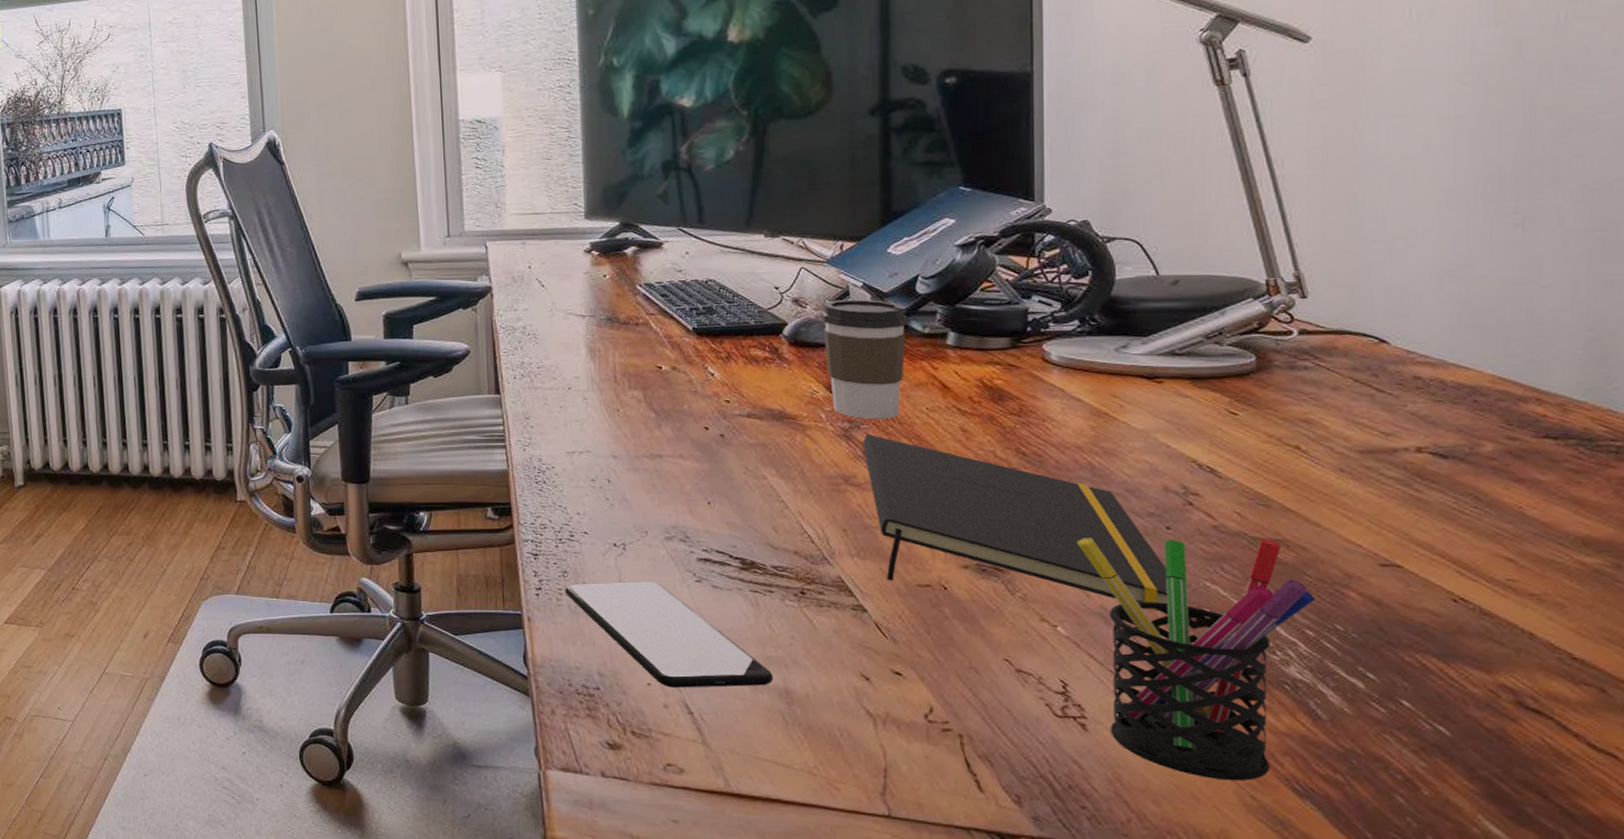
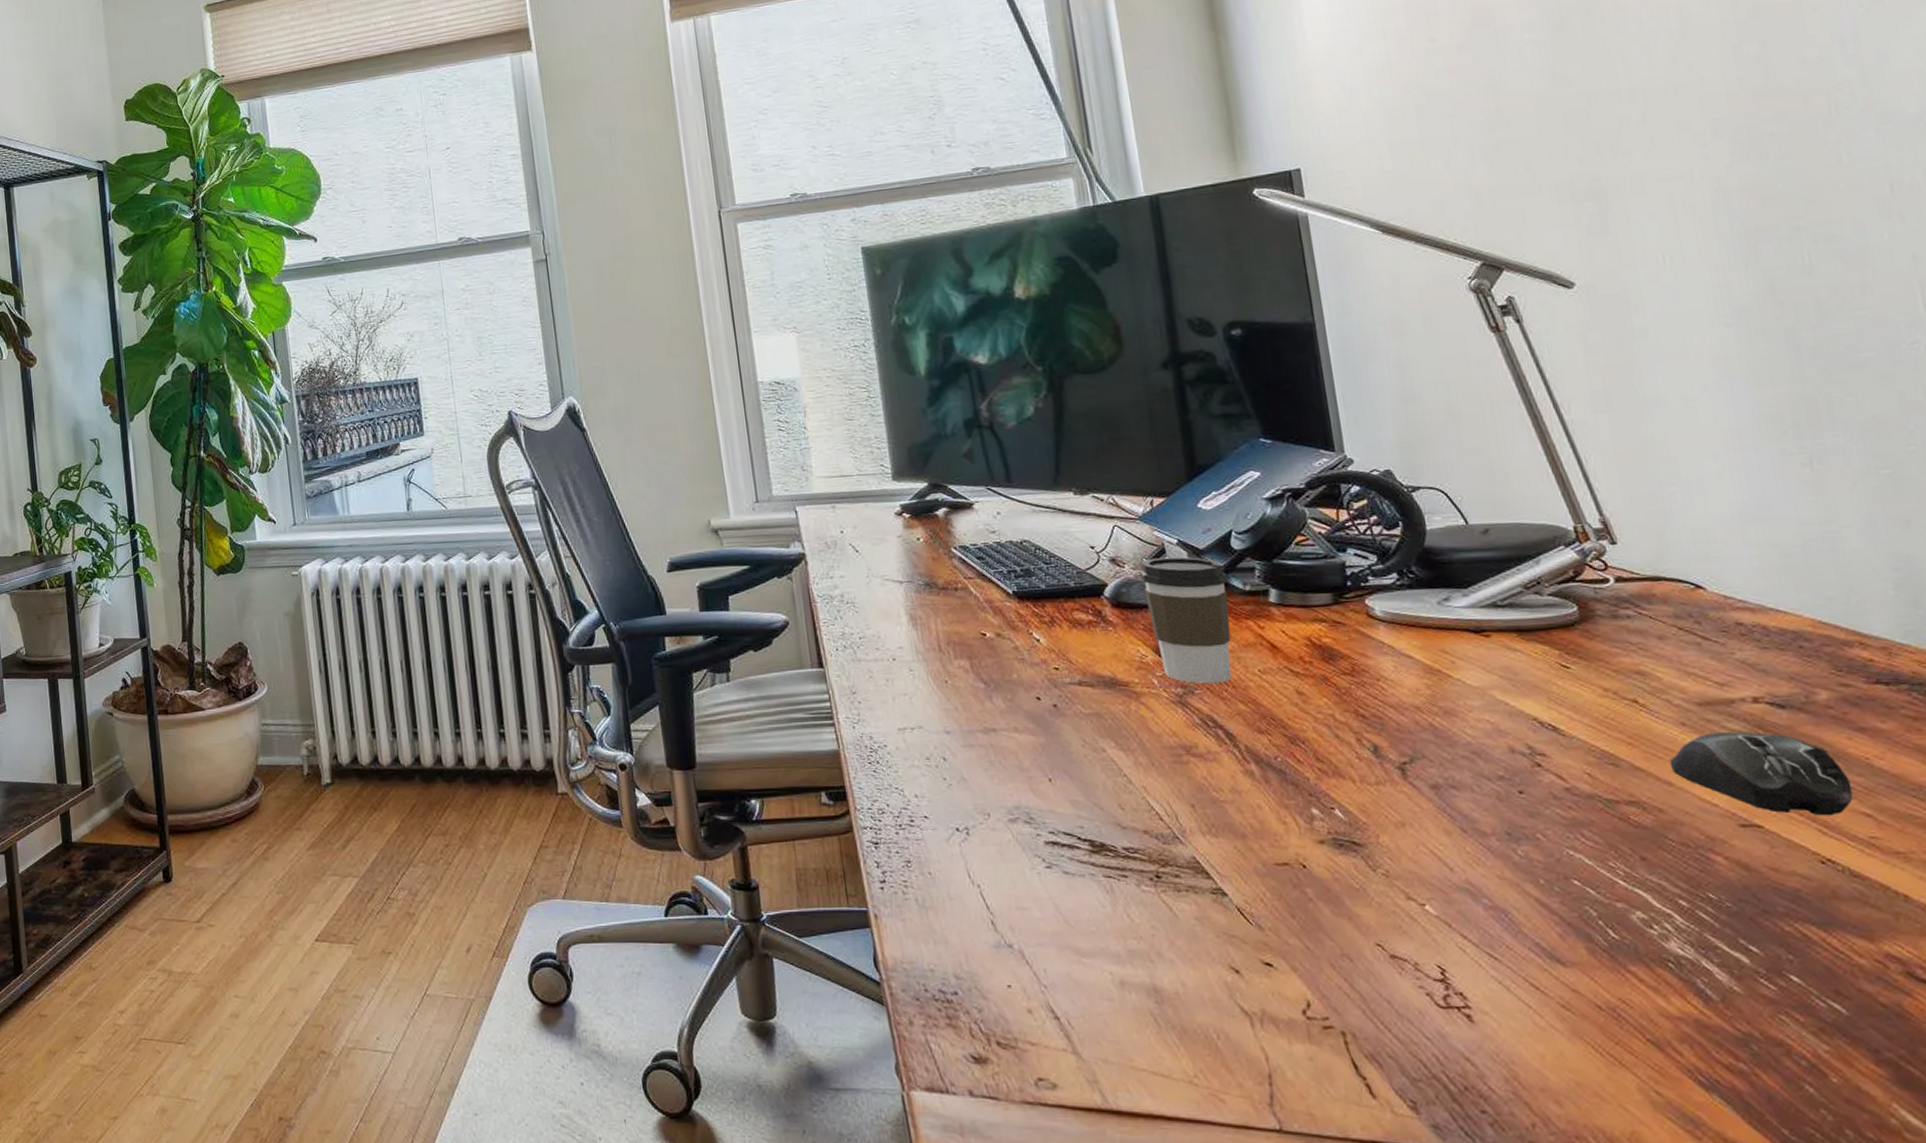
smartphone: present [565,581,774,688] -> none [910,869,1140,989]
notepad: present [862,435,1168,610] -> none [1198,700,1534,884]
pen holder: present [1076,538,1315,781] -> none [1430,801,1682,1075]
computer mouse: none [1321,479,1499,559] -> present [1669,732,1853,816]

